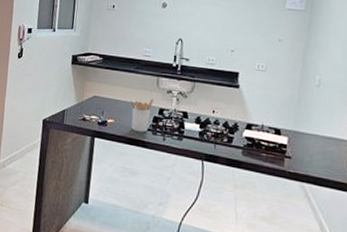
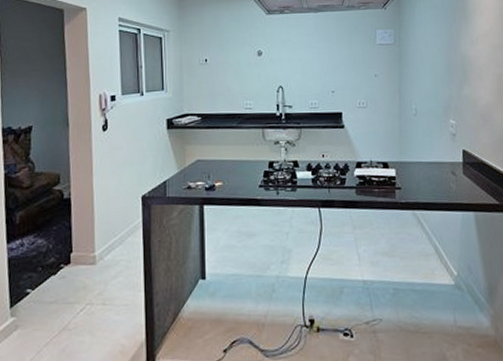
utensil holder: present [130,99,153,133] -> none [237,153,261,191]

